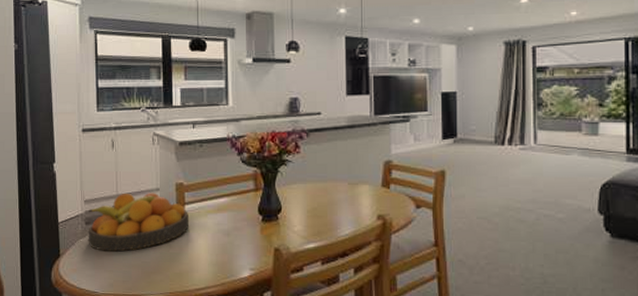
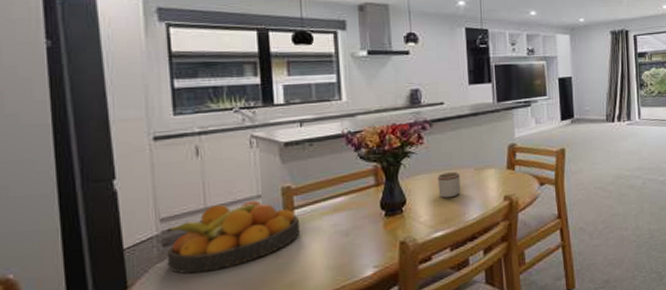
mug: none [312,184,334,211] -> present [437,172,461,199]

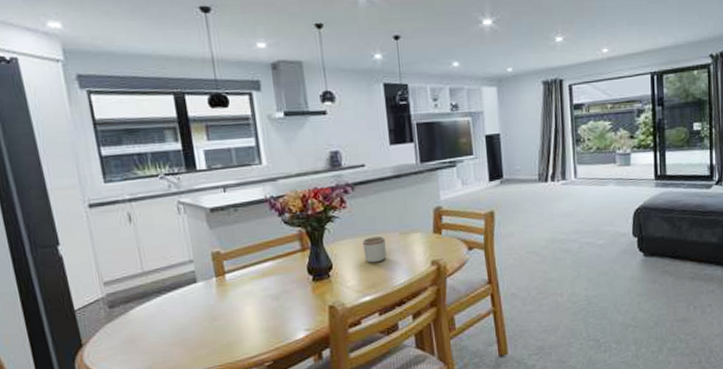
fruit bowl: present [166,201,301,274] -> none [111,265,233,334]

